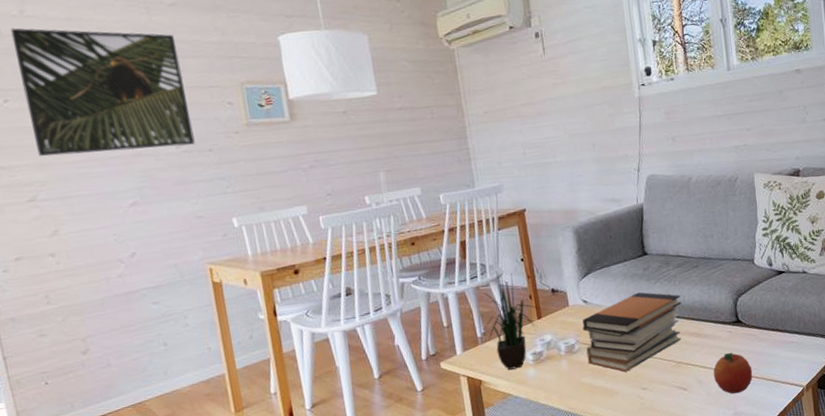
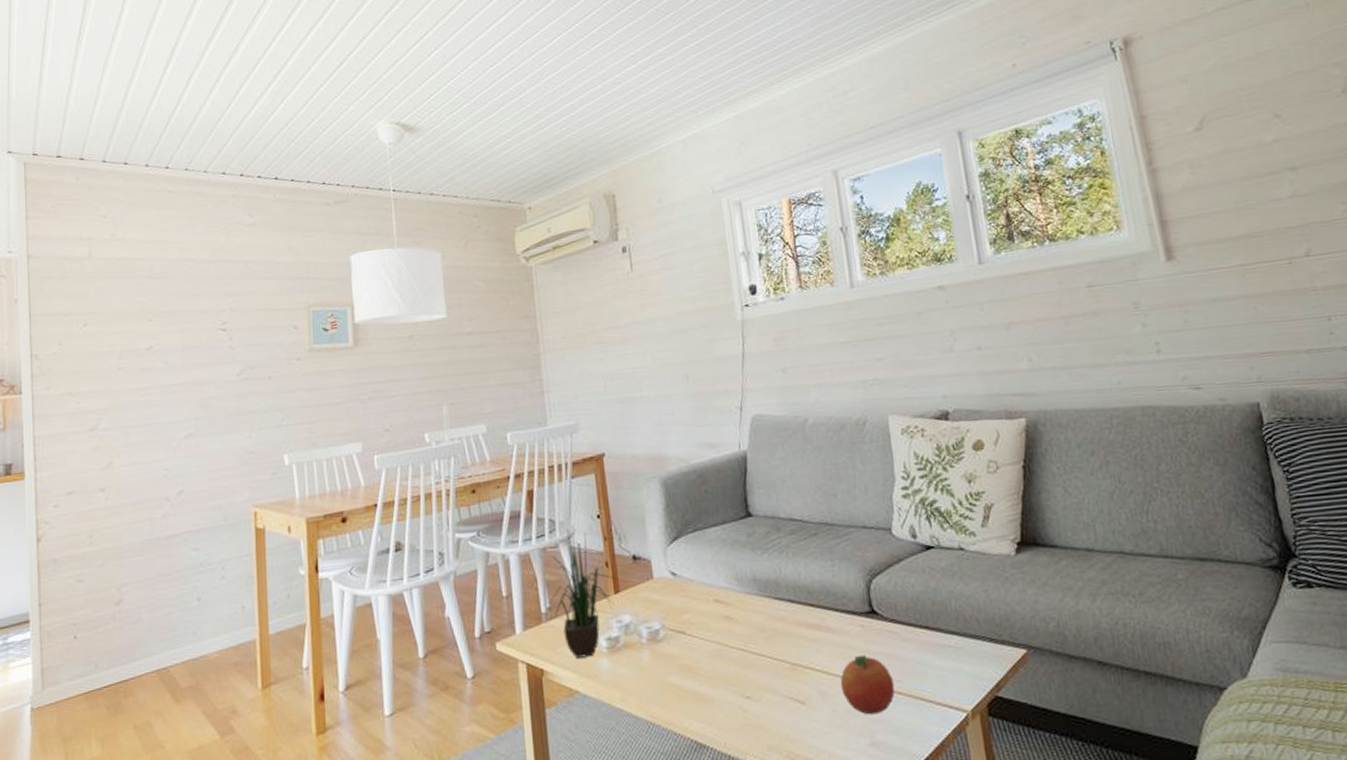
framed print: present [10,28,195,156] -> none [100,251,256,383]
book stack: present [582,292,682,372] -> none [669,565,797,672]

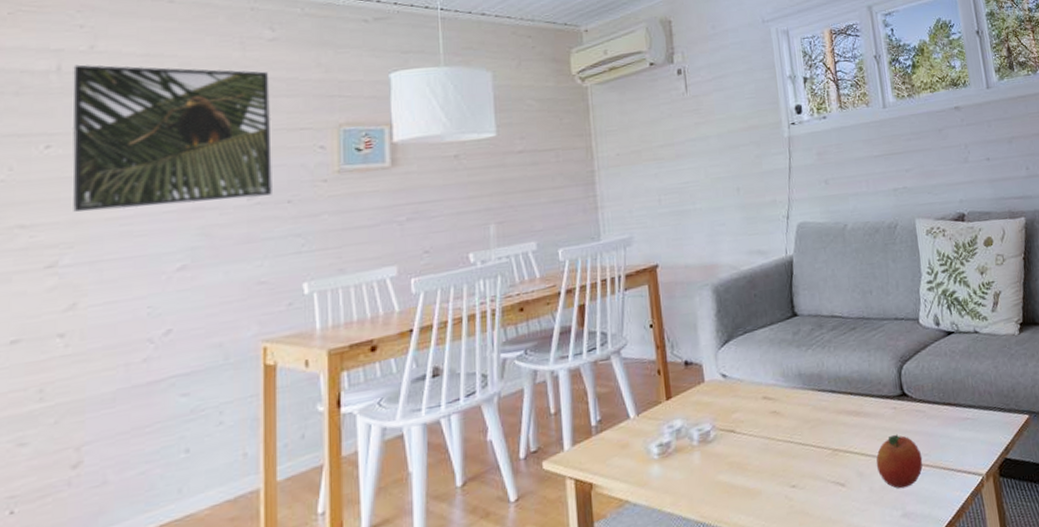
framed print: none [100,251,256,383] -> present [72,64,272,212]
potted plant: present [547,529,614,658] -> none [597,340,666,468]

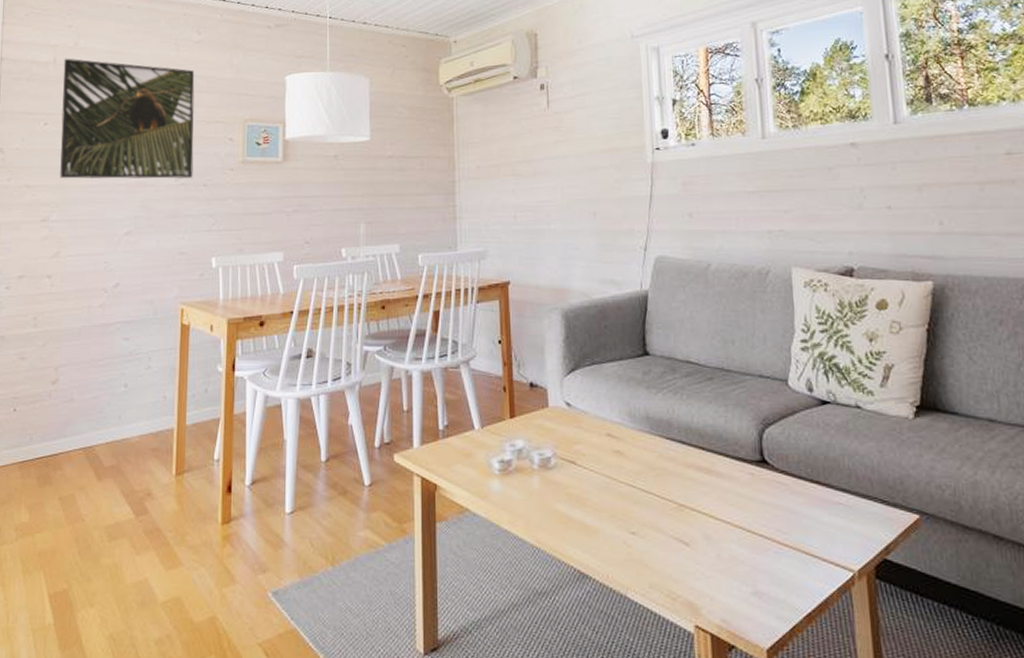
fruit: present [876,434,923,489] -> none [726,502,781,564]

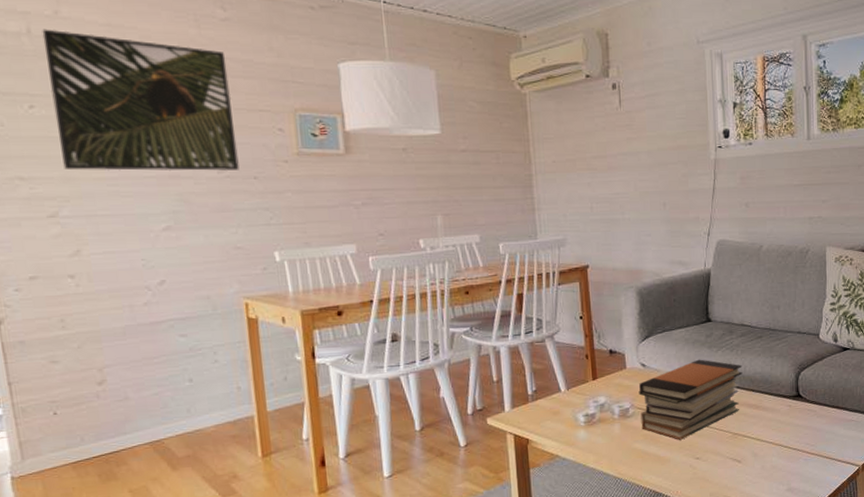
book stack: none [562,402,689,506] -> present [638,359,743,440]

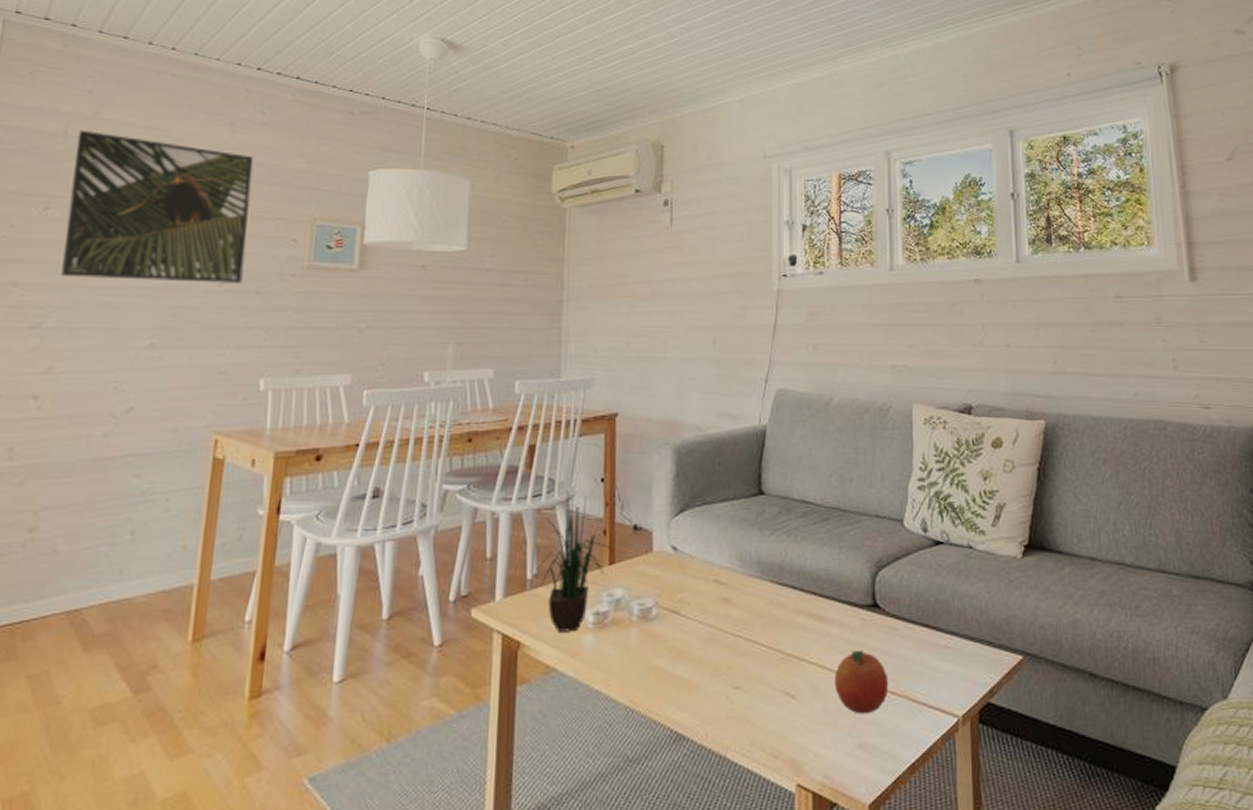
potted plant: none [533,327,593,430] -> present [533,491,611,632]
book stack: present [638,359,743,440] -> none [666,545,802,658]
fruit: none [769,426,809,470] -> present [834,649,889,714]

